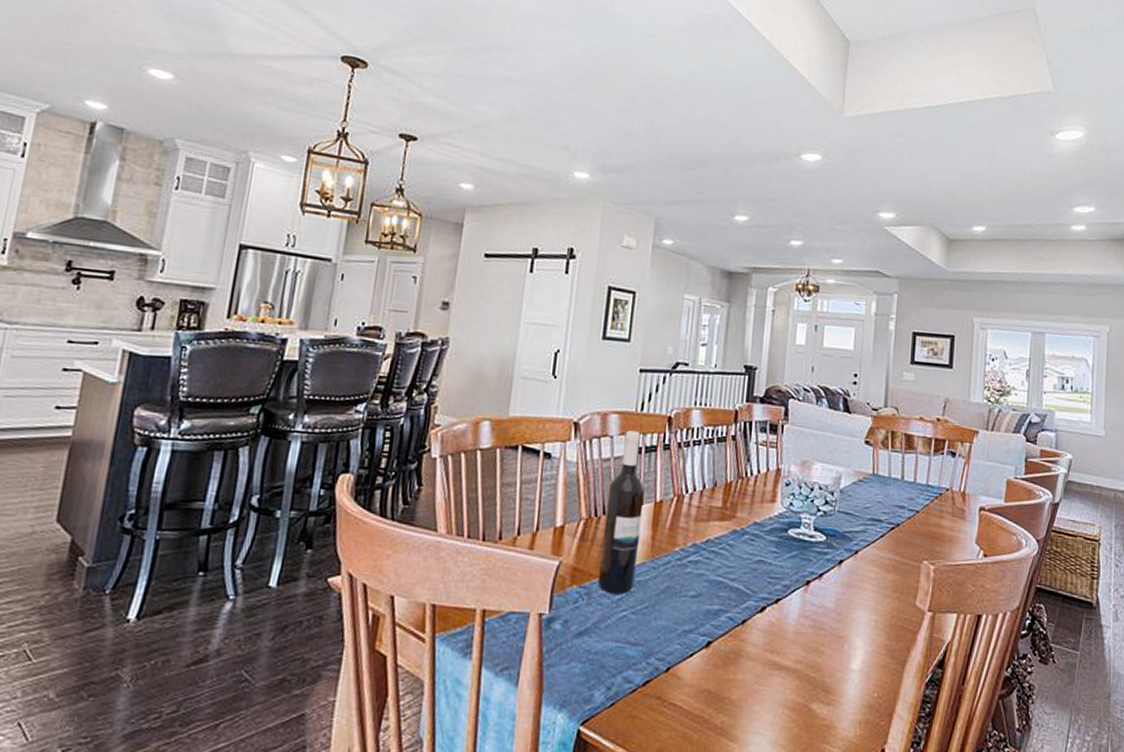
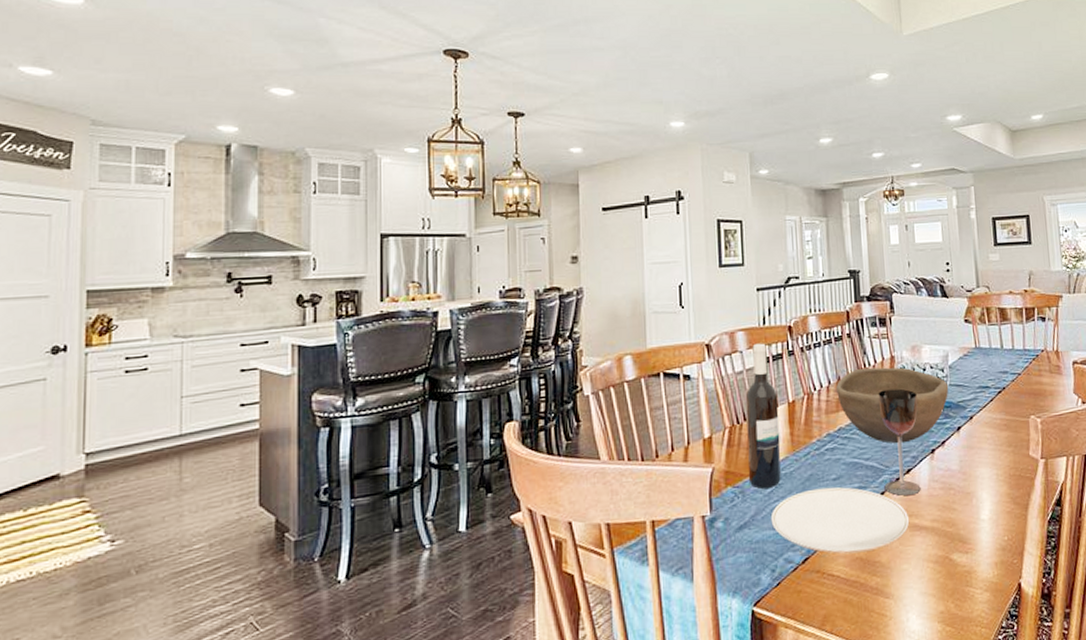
plate: none [615,603,770,685] -> present [770,487,910,554]
bowl: none [709,476,837,569] -> present [835,367,949,443]
wineglass: none [747,505,799,629] -> present [878,388,921,496]

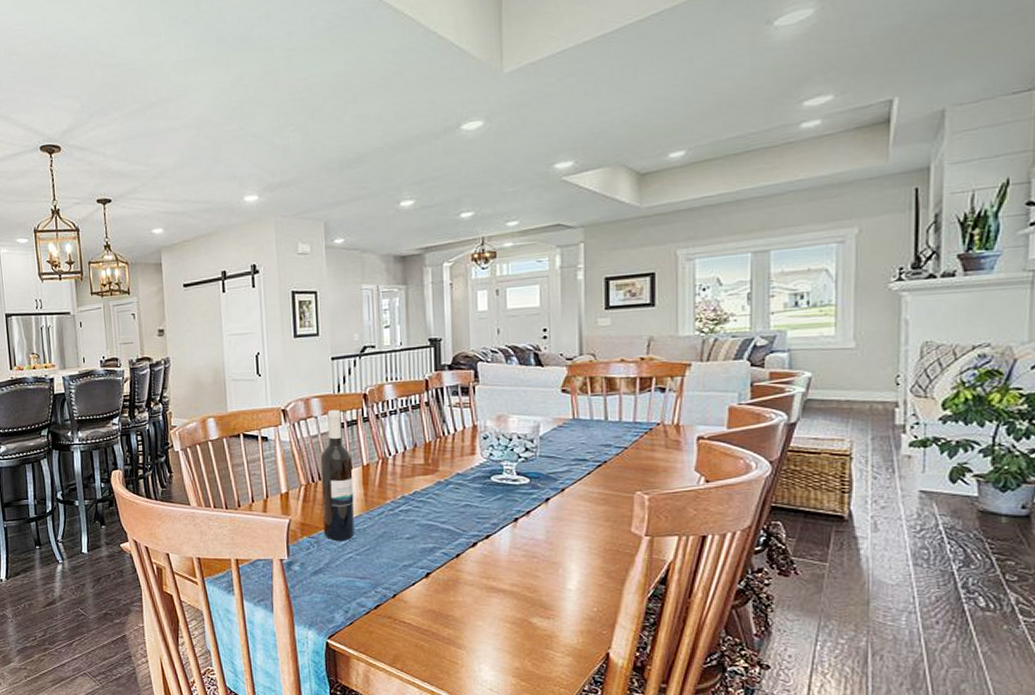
plate: present [770,487,910,554] -> none [344,545,487,606]
bowl: present [835,367,949,443] -> none [411,435,538,510]
wineglass: present [878,388,921,496] -> none [457,457,501,560]

